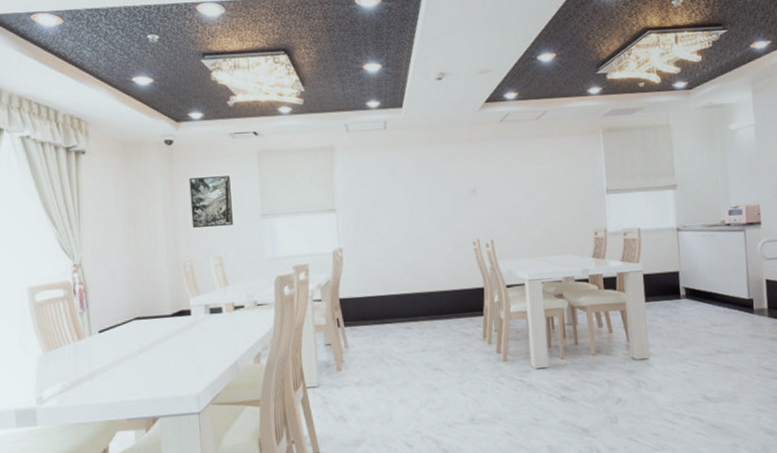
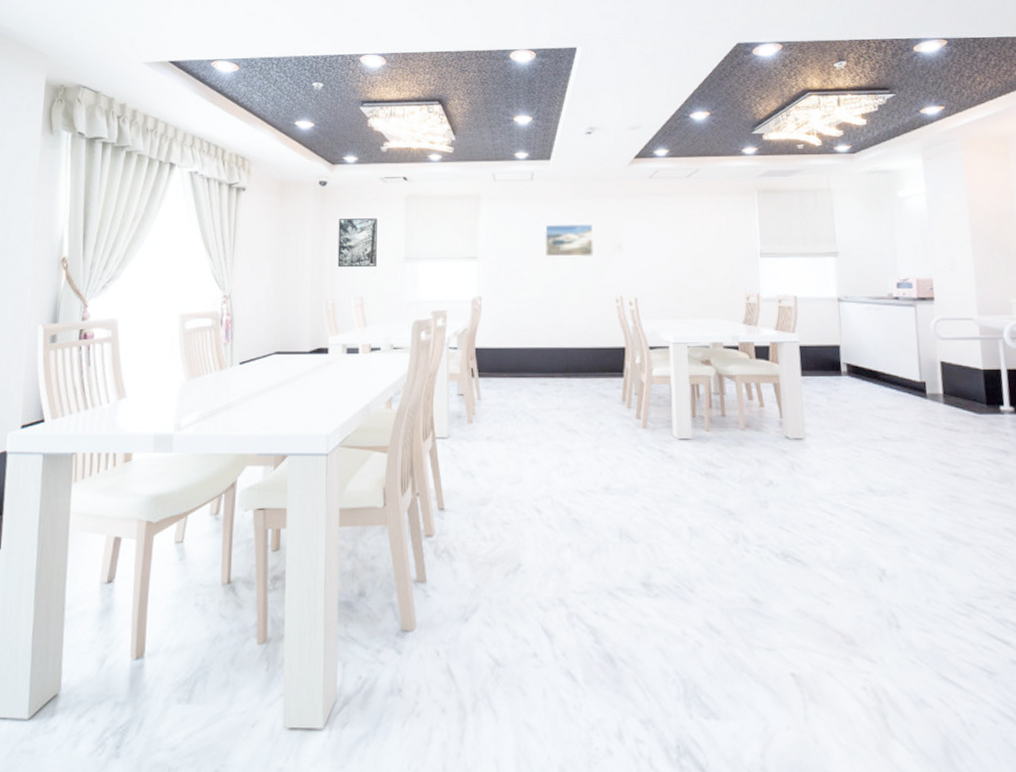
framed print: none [400,171,450,205] -> present [544,224,593,258]

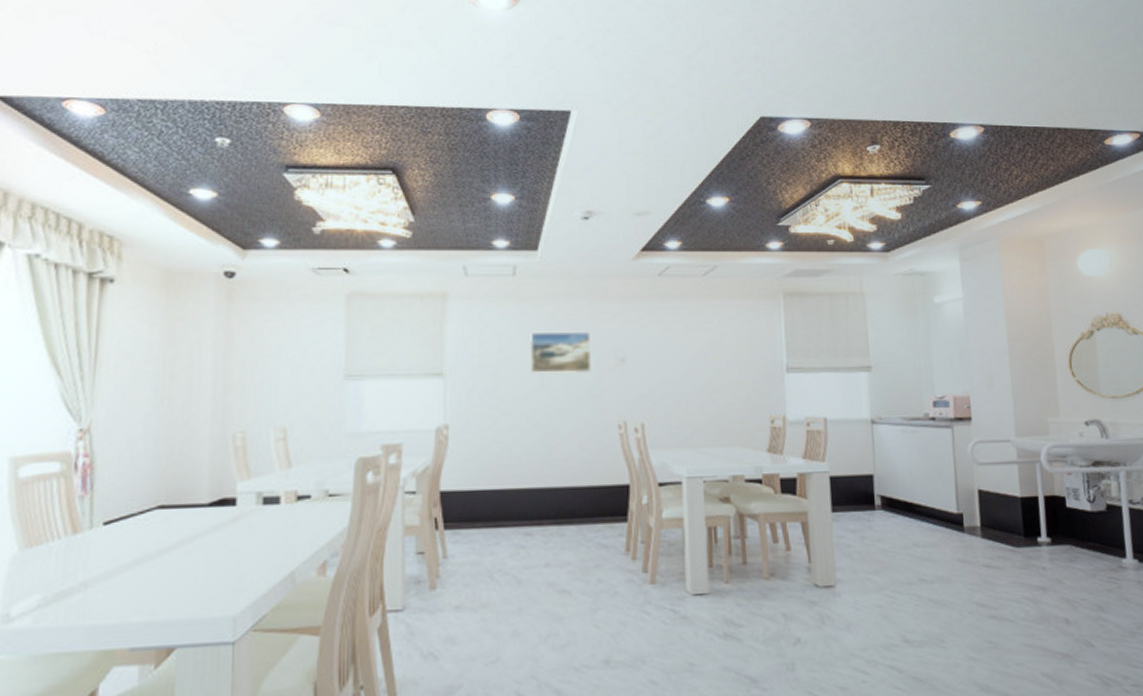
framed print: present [337,218,377,268] -> none [250,322,307,389]

